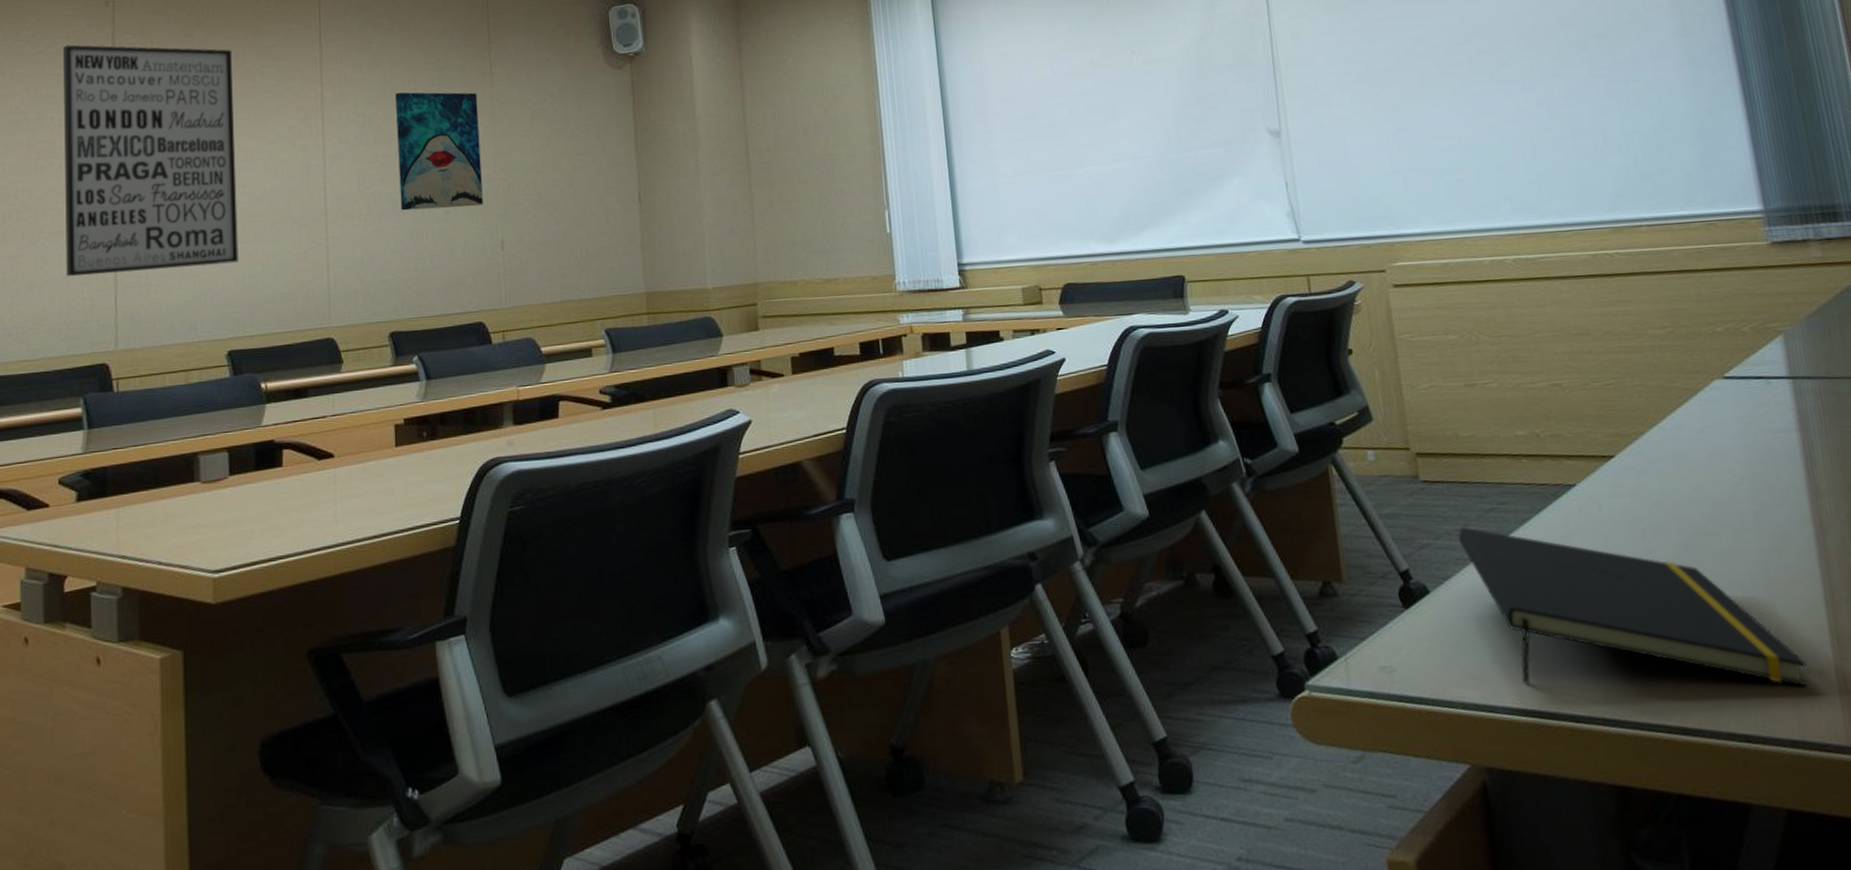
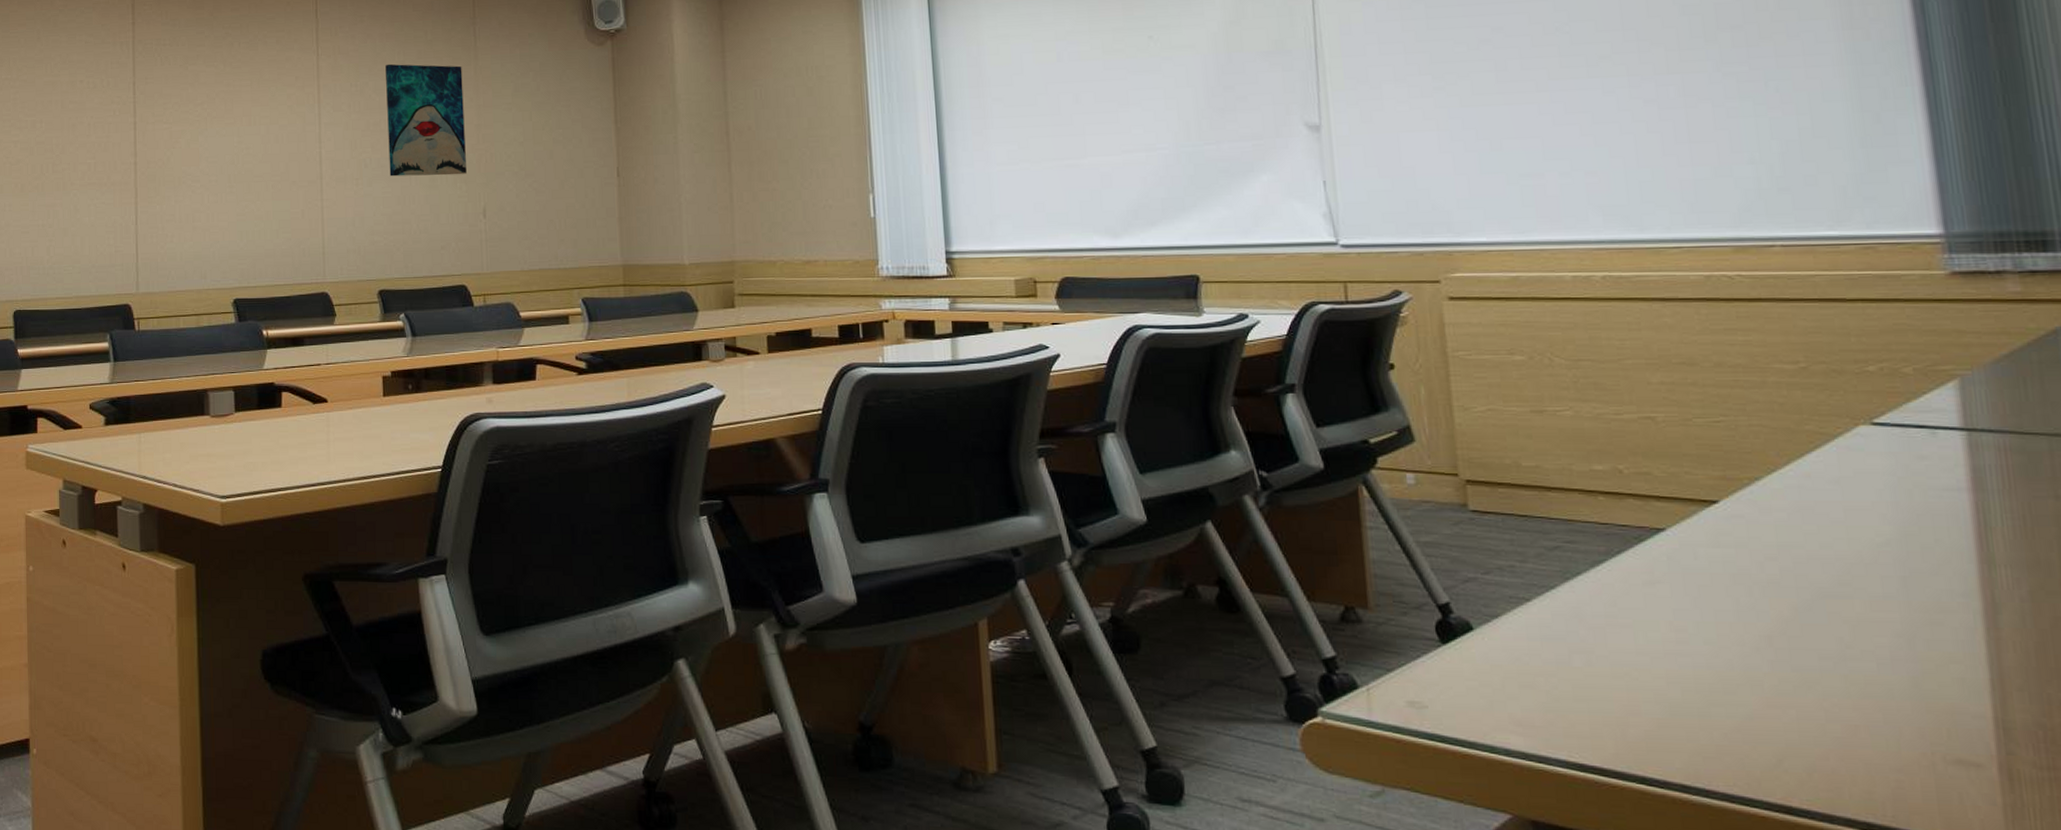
wall art: present [63,44,239,277] -> none [91,14,243,225]
notepad: present [1457,527,1807,687] -> none [1511,564,1959,779]

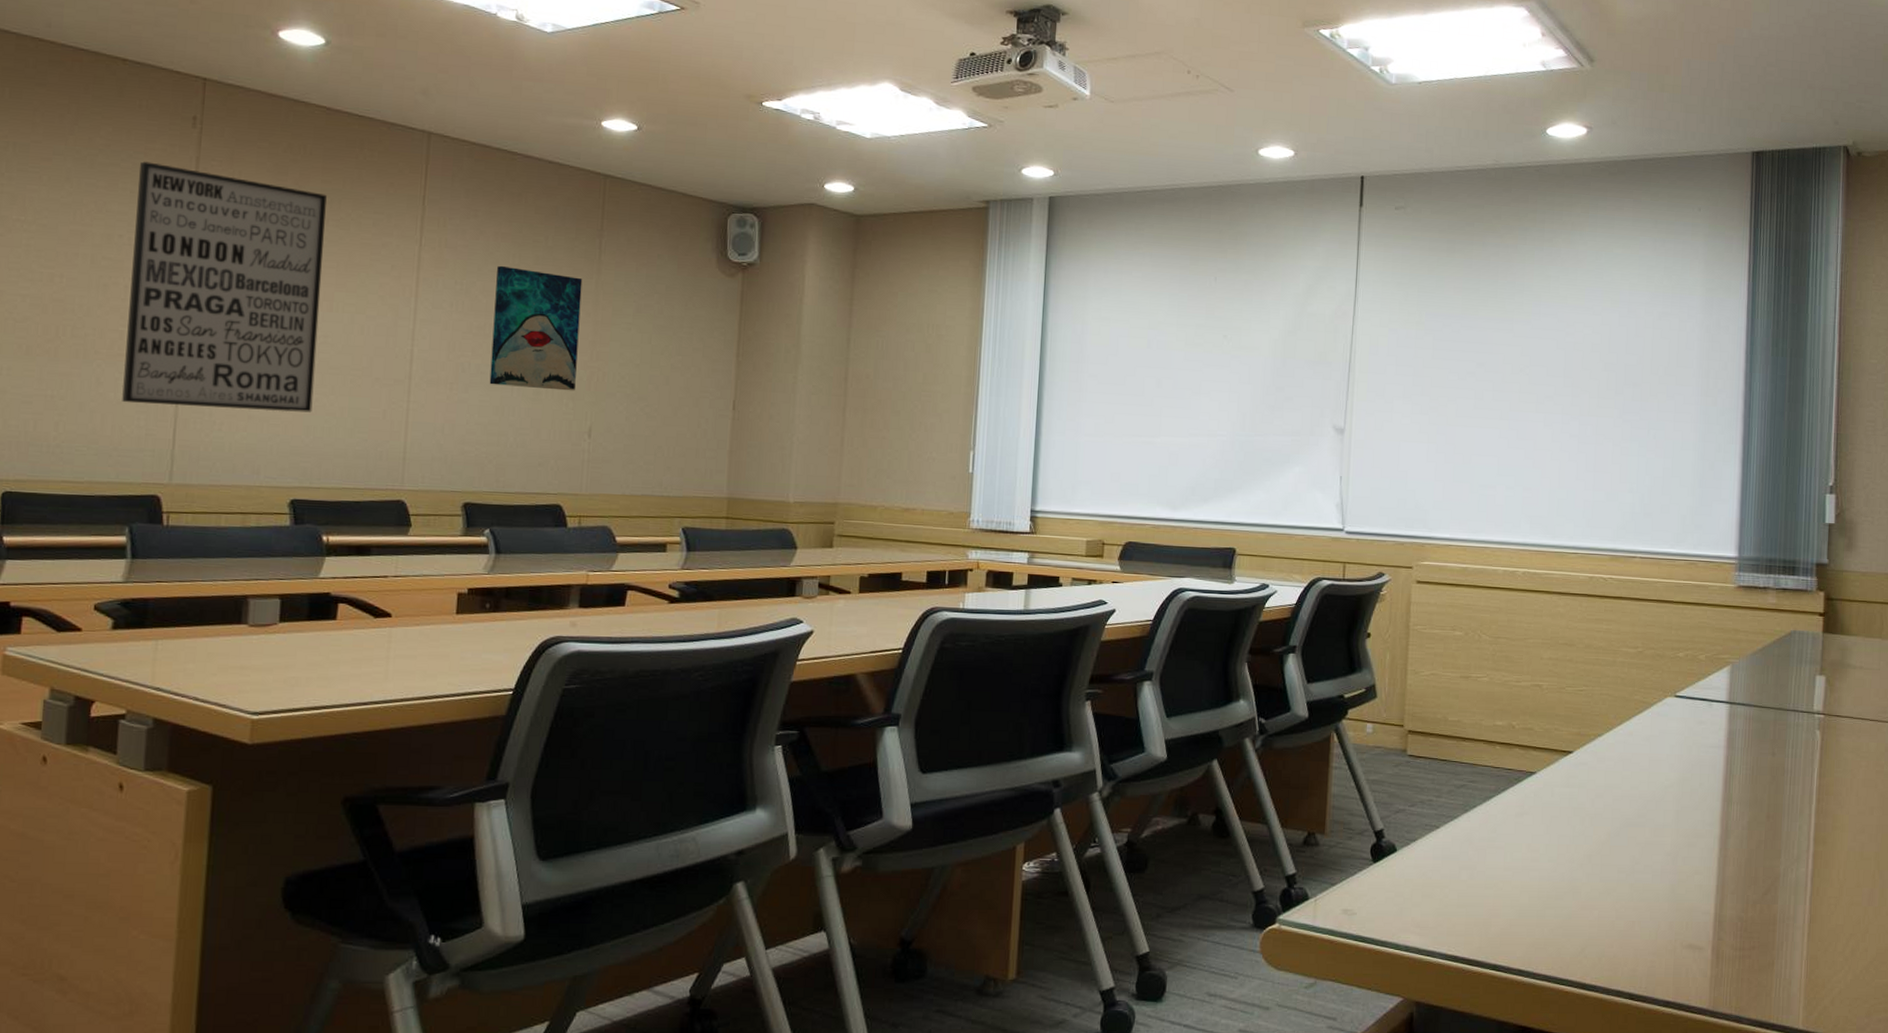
wall art: none [91,14,243,225] -> present [122,161,327,413]

